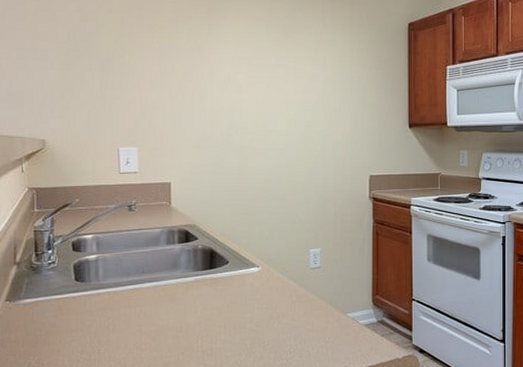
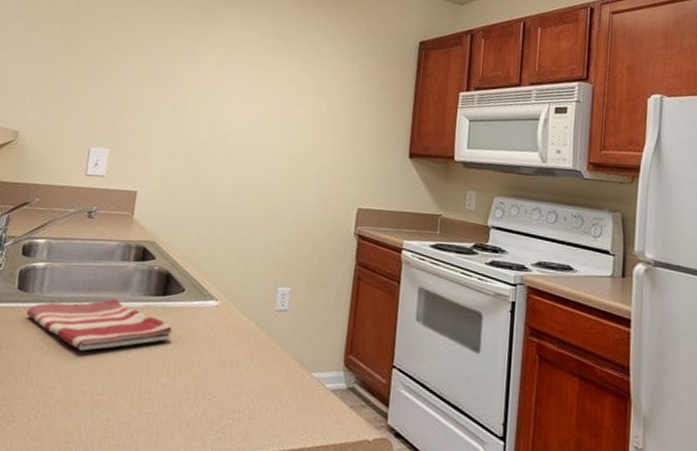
dish towel: none [88,276,223,324] -> present [26,297,173,351]

